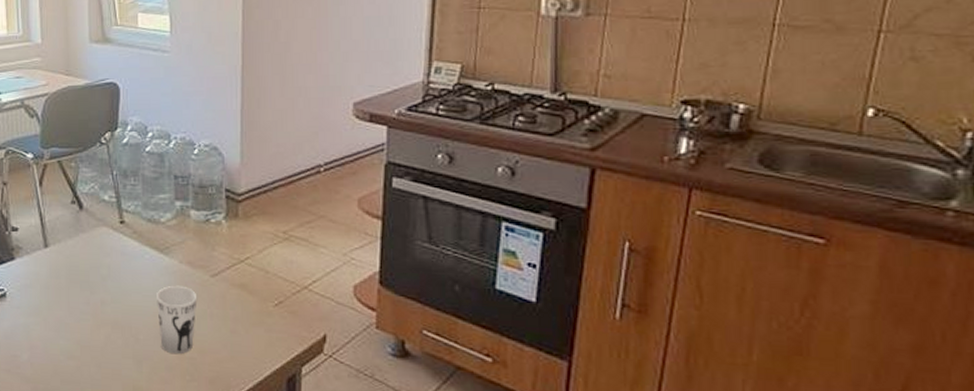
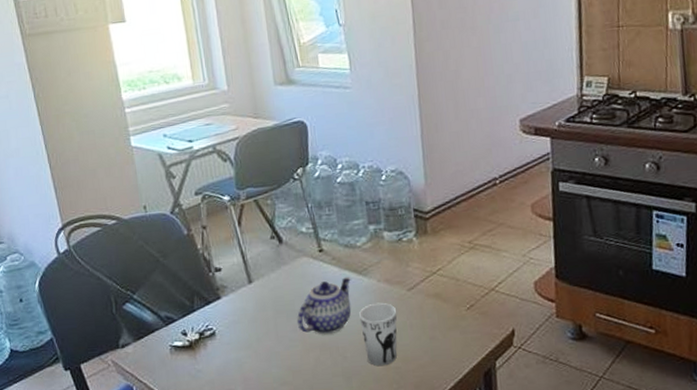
teapot: none [90,254,151,313] -> present [296,277,351,335]

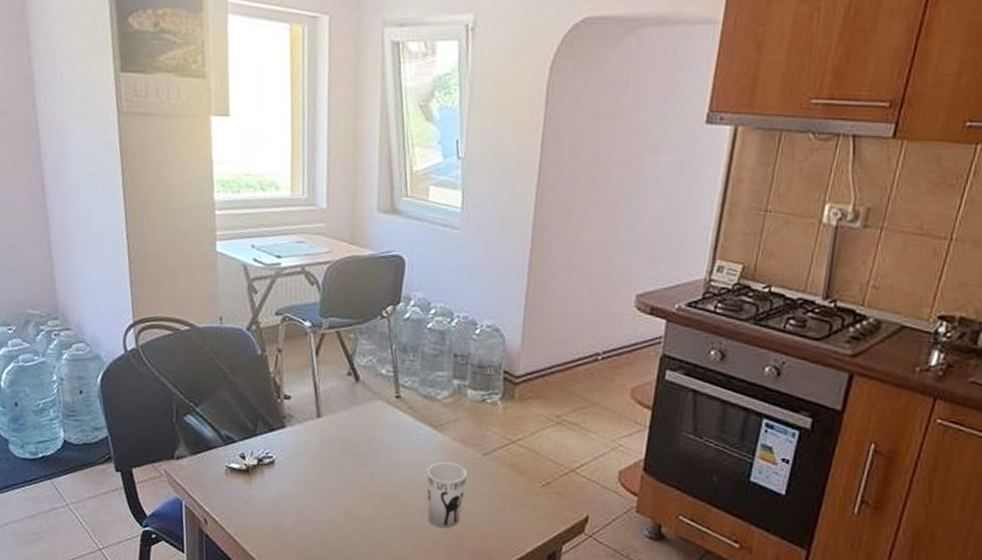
teapot: present [296,277,351,335] -> none [361,429,425,486]

